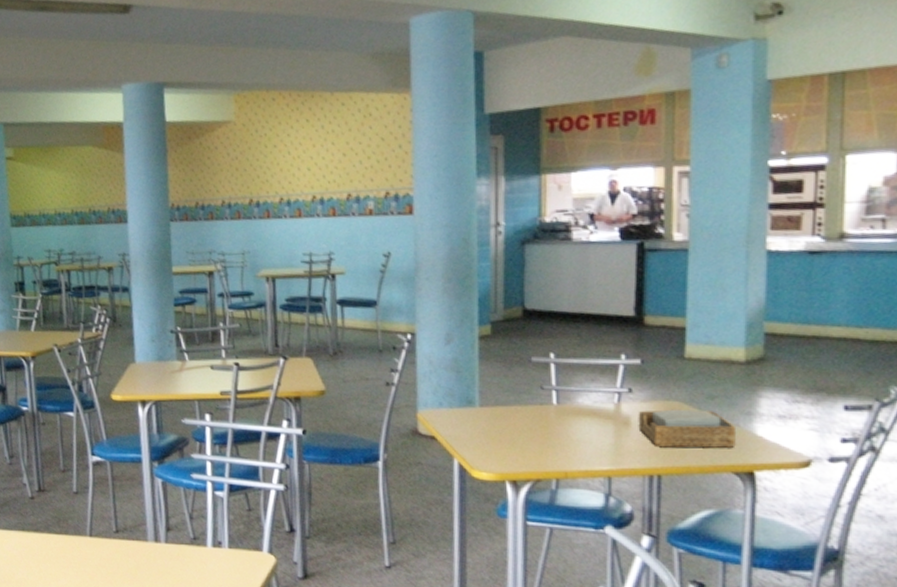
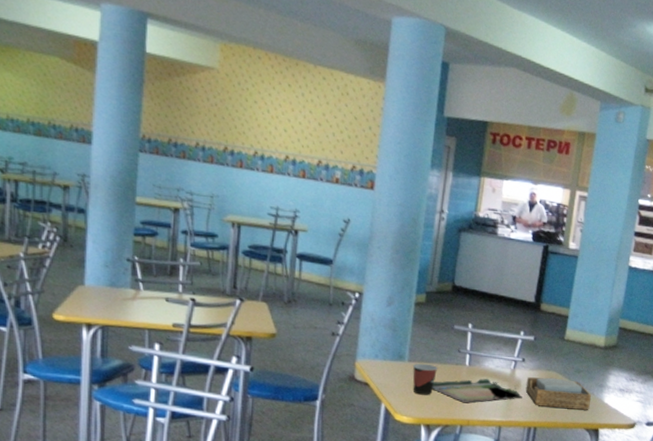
cup: none [485,407,517,447] -> present [412,363,437,396]
tray: none [513,417,635,451] -> present [432,378,522,404]

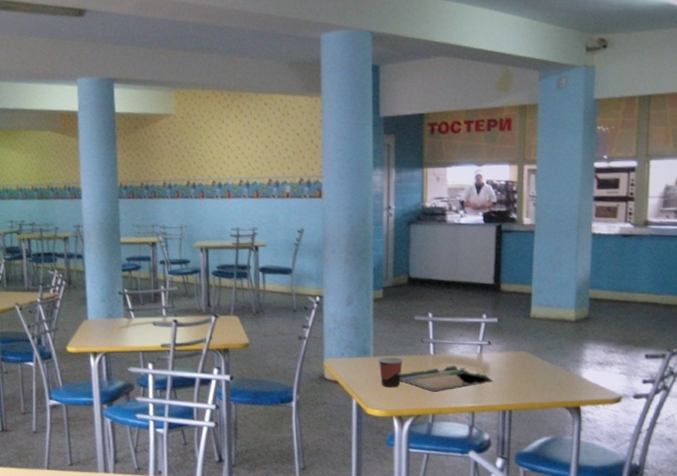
napkin holder: present [525,377,591,411] -> none [495,357,567,389]

